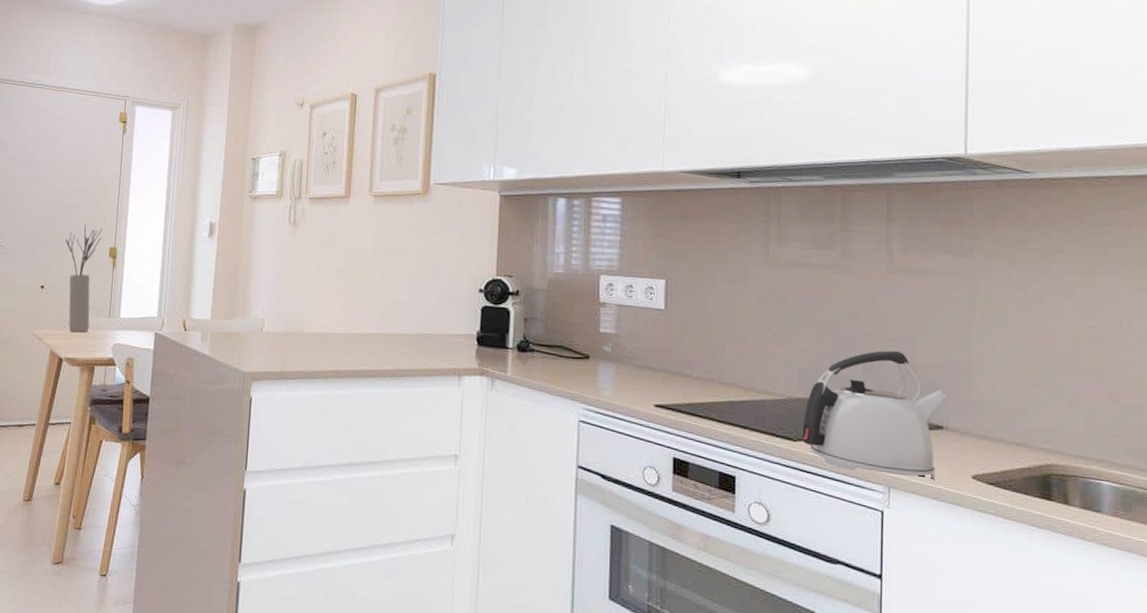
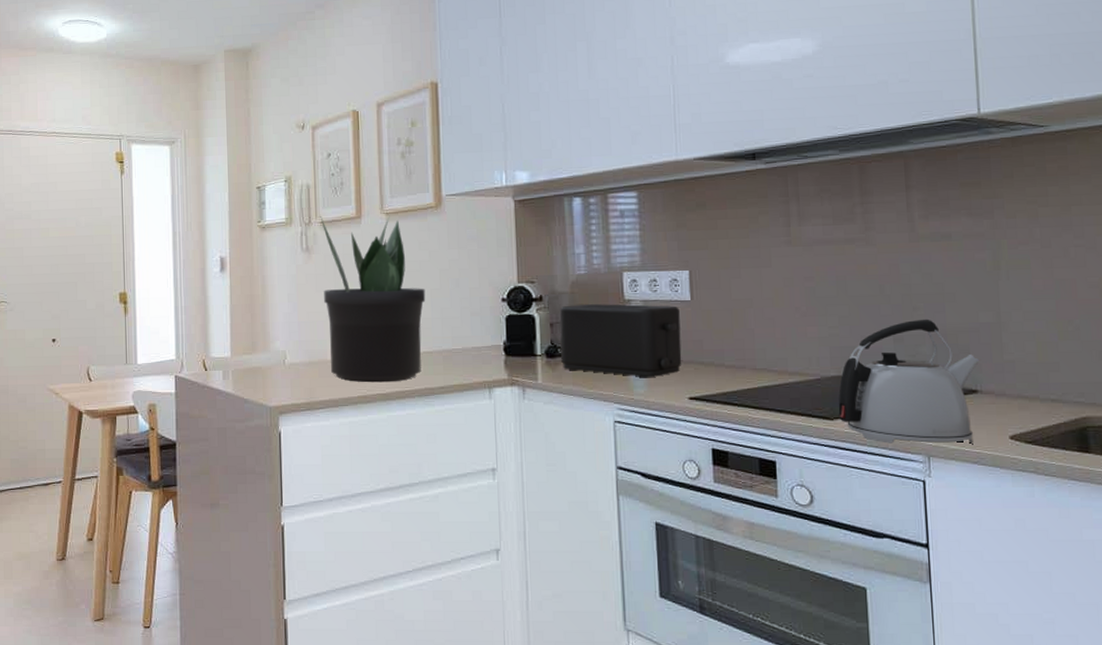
vase: present [65,224,103,333] -> none [73,272,110,384]
planter: none [306,191,406,360] -> present [320,215,426,383]
toaster: none [532,302,653,381] -> present [559,304,682,378]

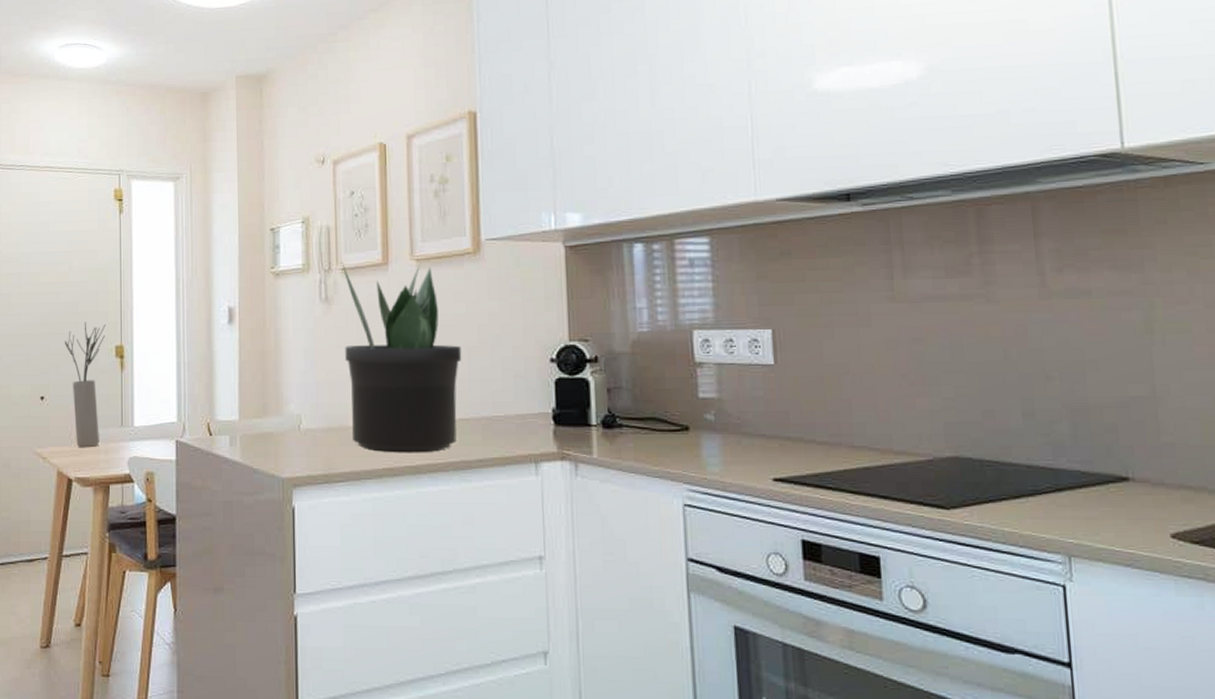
vase: none [73,272,110,384] -> present [64,322,106,448]
toaster: present [559,304,682,378] -> none [618,367,765,455]
kettle: present [838,319,980,444] -> none [955,390,1132,542]

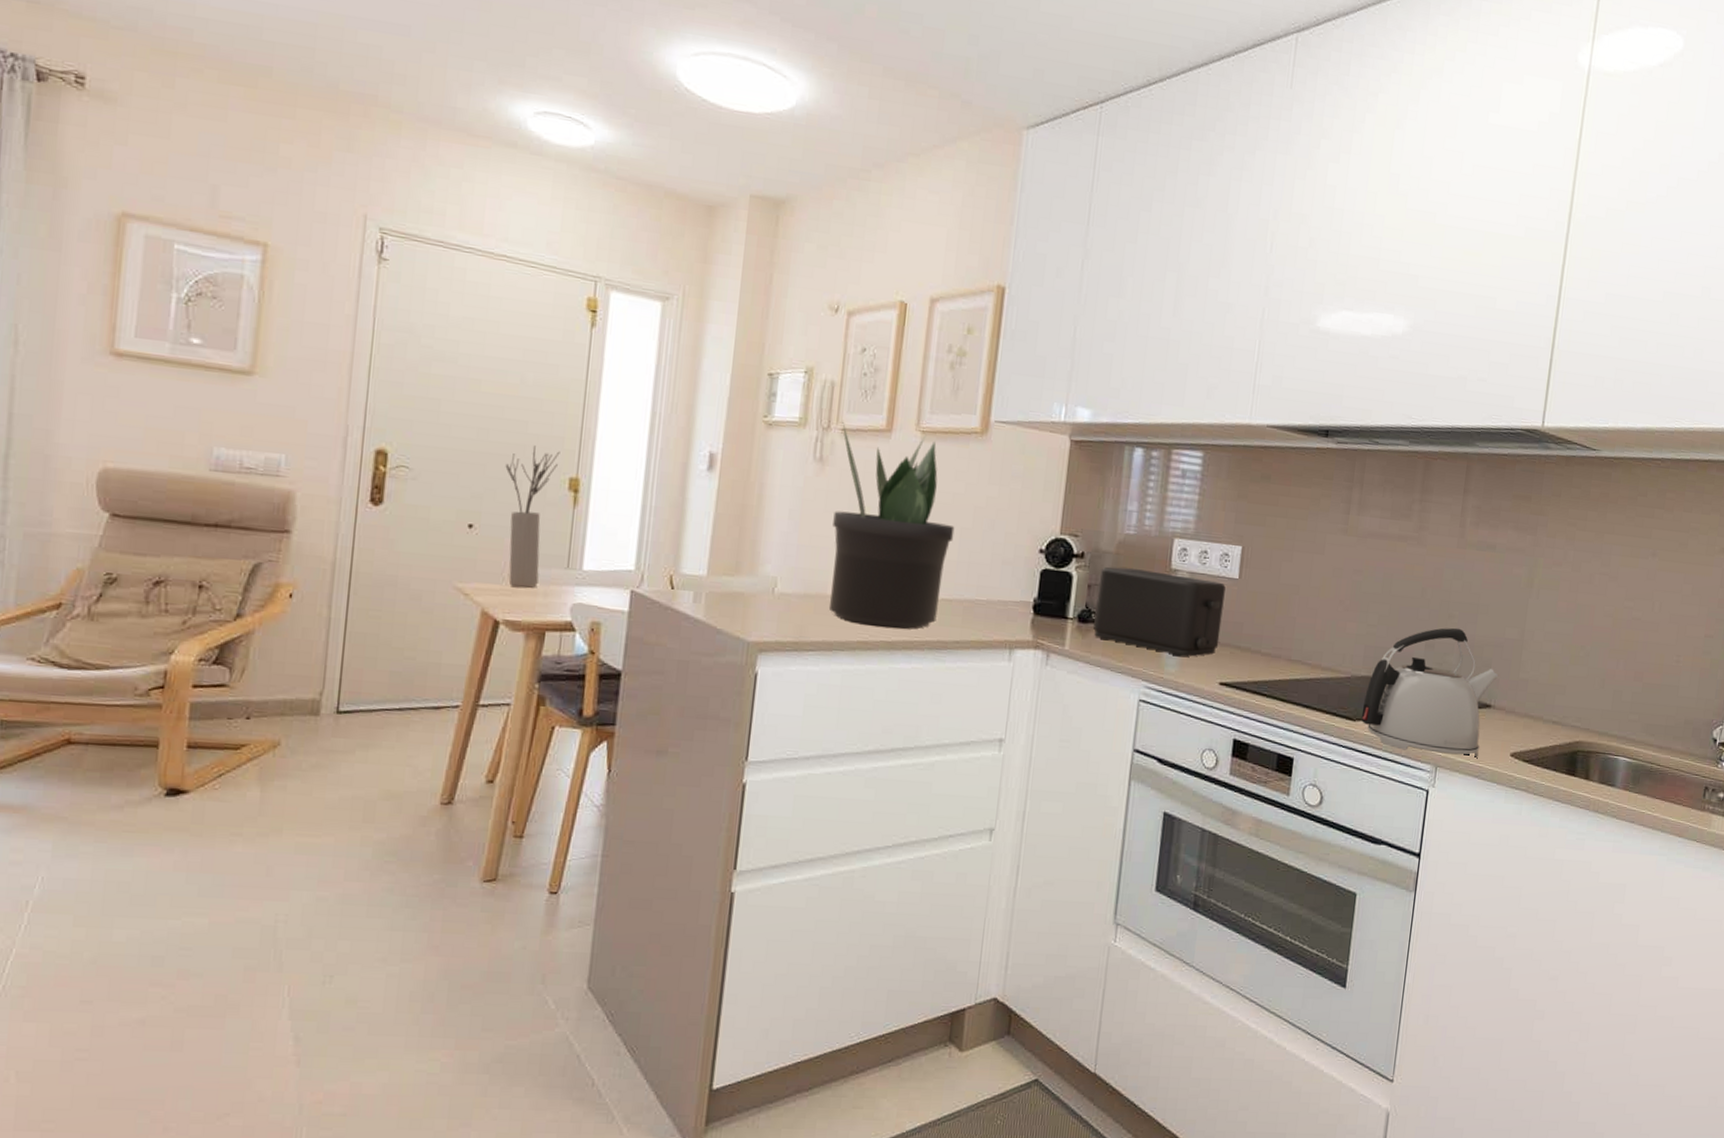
toaster: none [618,367,765,455] -> present [1093,566,1226,657]
kettle: none [955,390,1132,542] -> present [1361,628,1499,758]

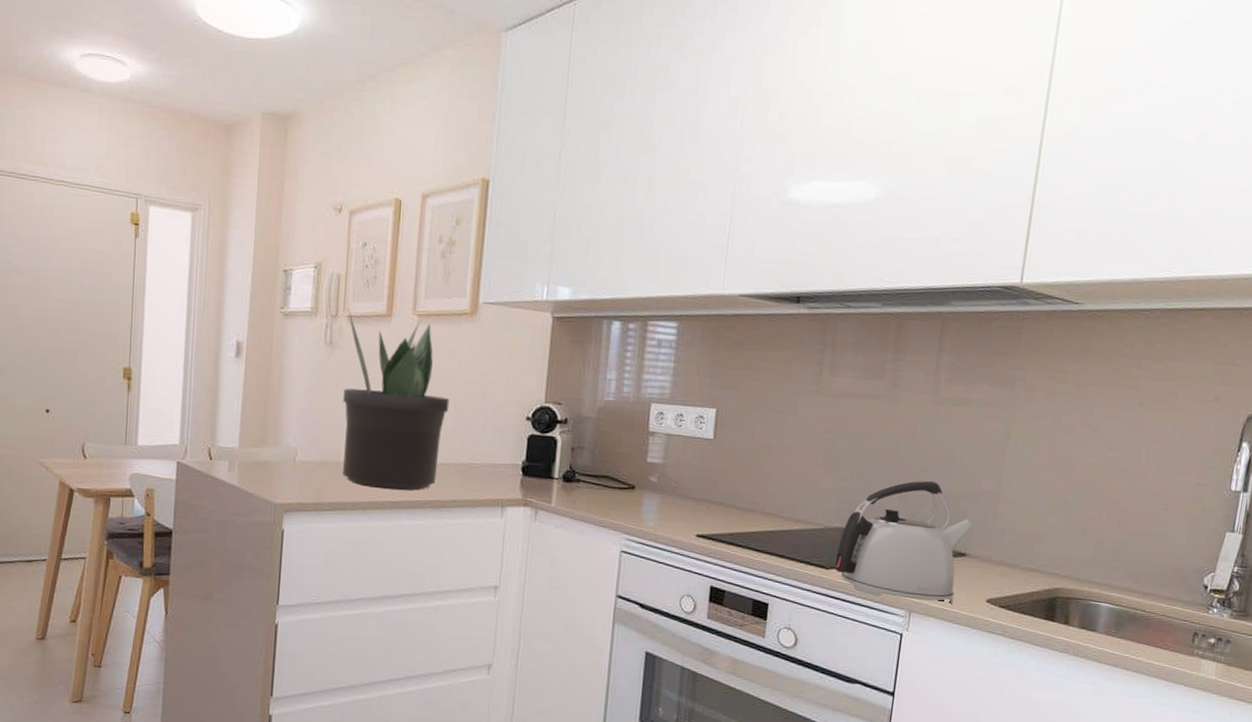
vase: present [505,445,560,589] -> none [72,341,115,462]
toaster: present [1093,566,1226,657] -> none [577,431,701,512]

